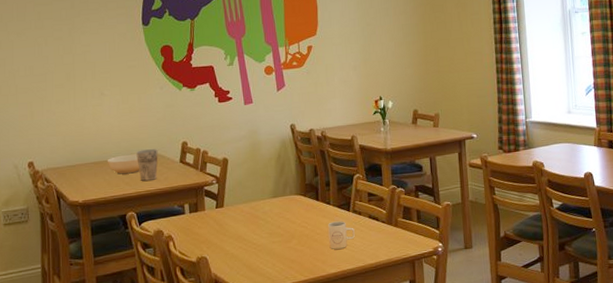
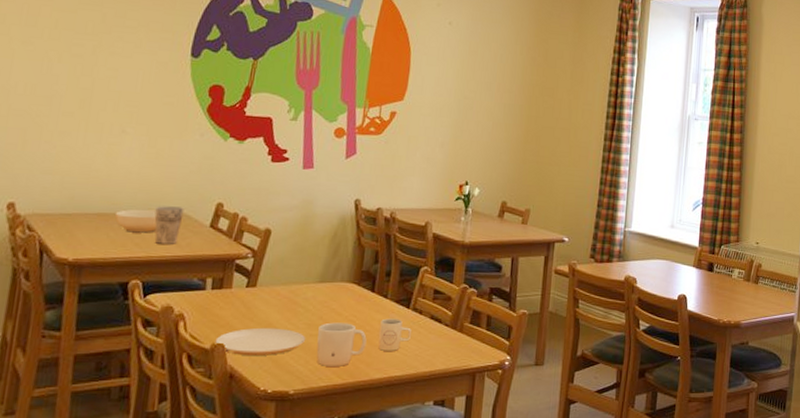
plate: none [199,239,270,265] -> present [215,327,306,357]
mug: none [278,229,319,267] -> present [316,322,367,366]

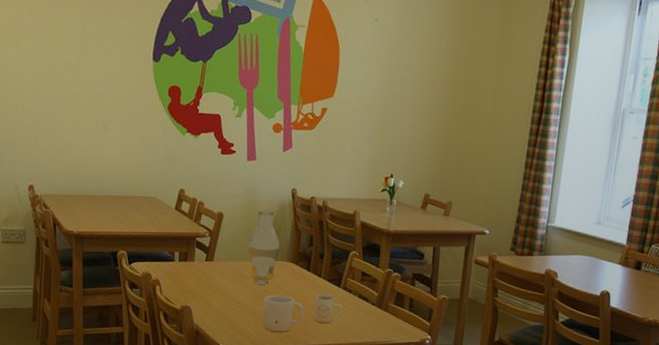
bowl: present [114,209,157,233] -> none [104,192,135,213]
cup: present [154,206,185,244] -> none [133,190,155,223]
plate: present [215,327,306,357] -> none [184,295,254,319]
vase: none [300,224,340,312] -> present [247,210,280,285]

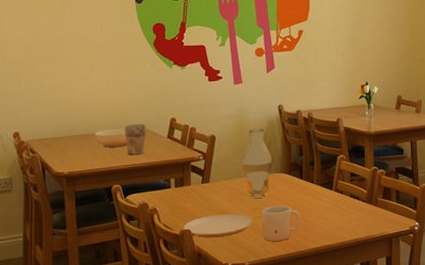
bowl: none [104,192,135,213] -> present [94,128,127,148]
cup: none [133,190,155,223] -> present [124,124,146,155]
plate: none [184,295,254,319] -> present [183,214,253,238]
mug: present [313,294,343,323] -> none [310,199,337,226]

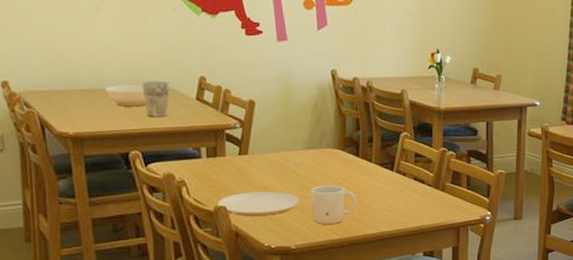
vase: present [242,128,273,199] -> none [287,94,324,176]

